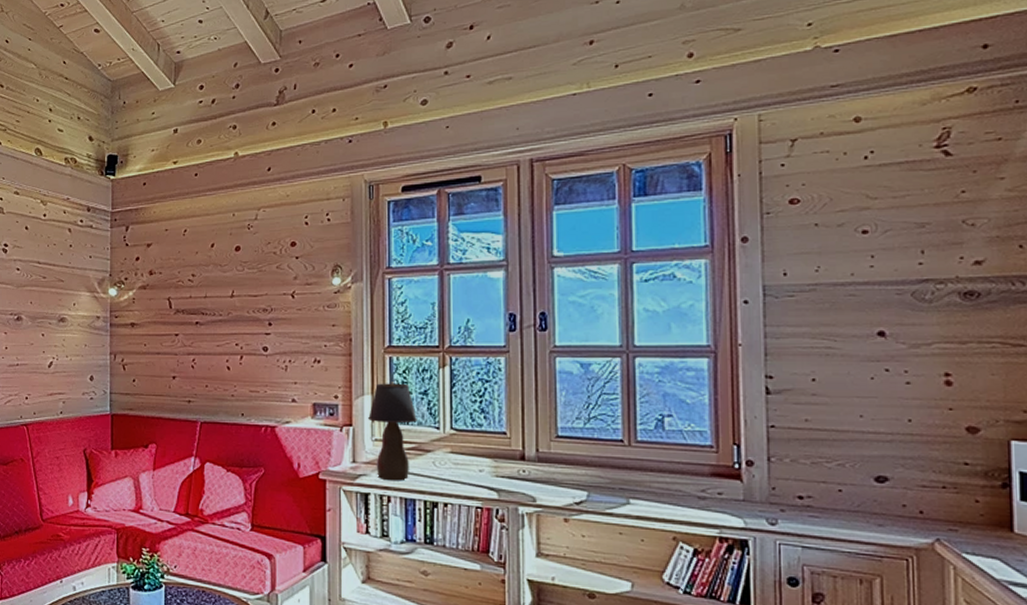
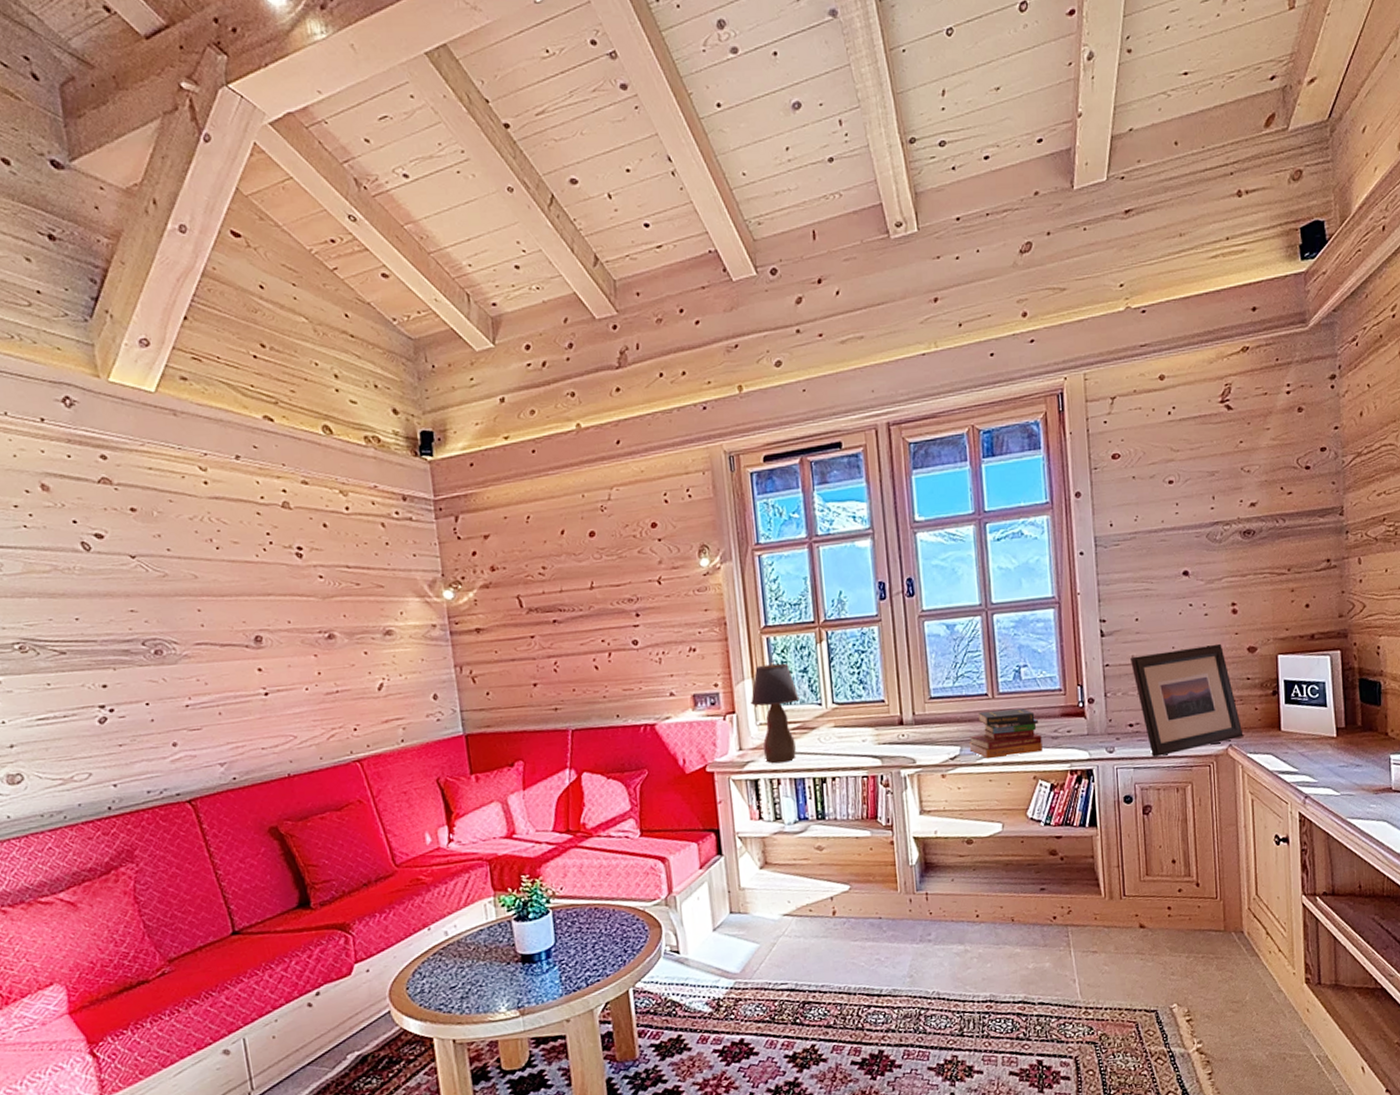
books: none [598,458,686,512] -> present [968,708,1043,758]
picture frame: none [803,418,958,540] -> present [1130,643,1244,758]

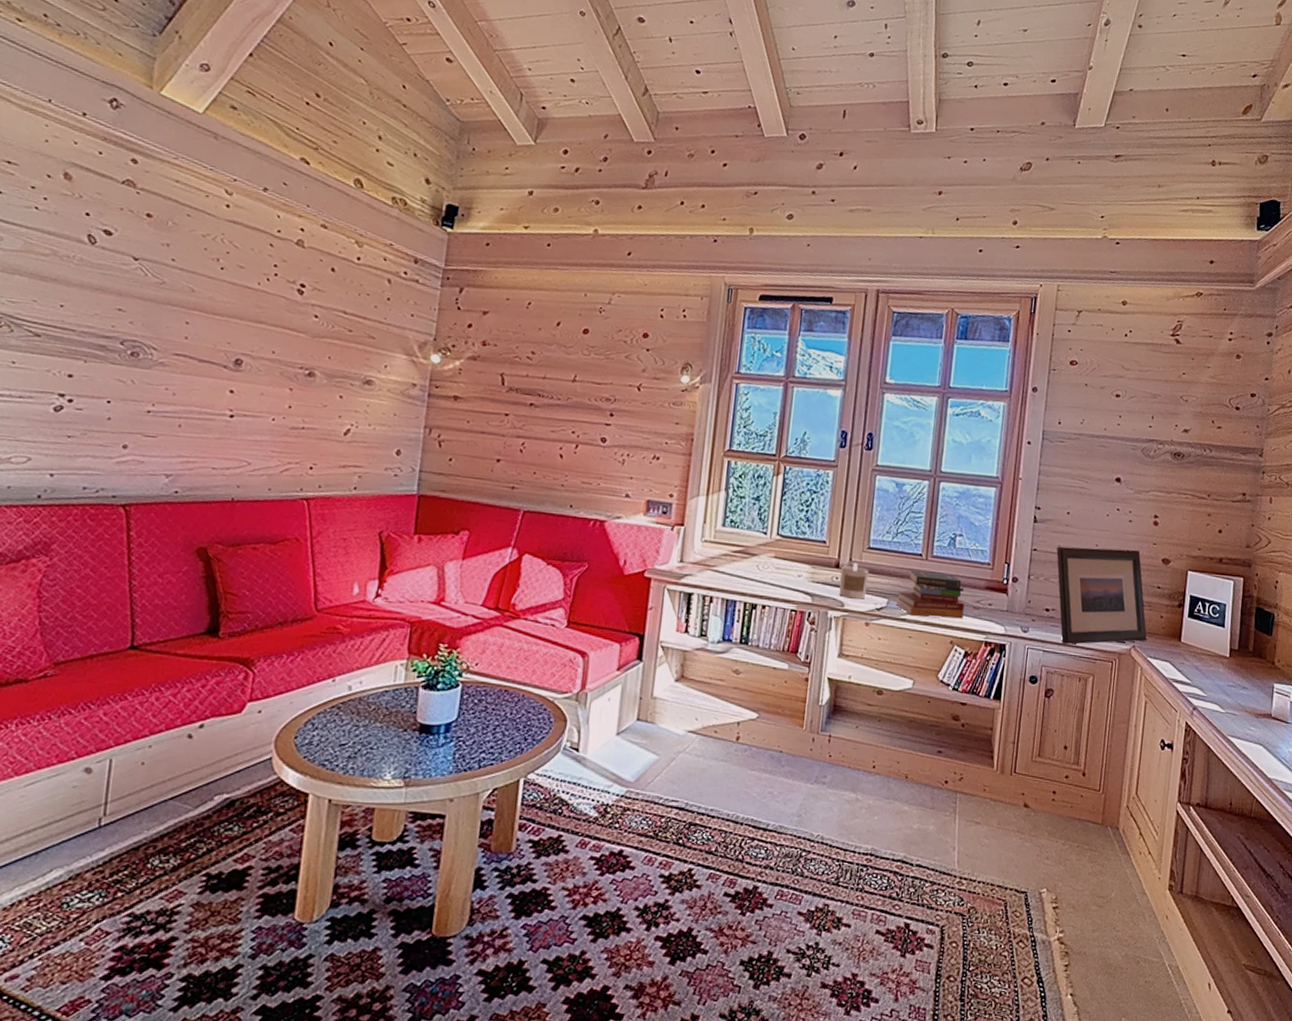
table lamp: present [751,663,801,764] -> none [700,485,748,583]
candle: none [905,715,937,755] -> present [839,562,869,600]

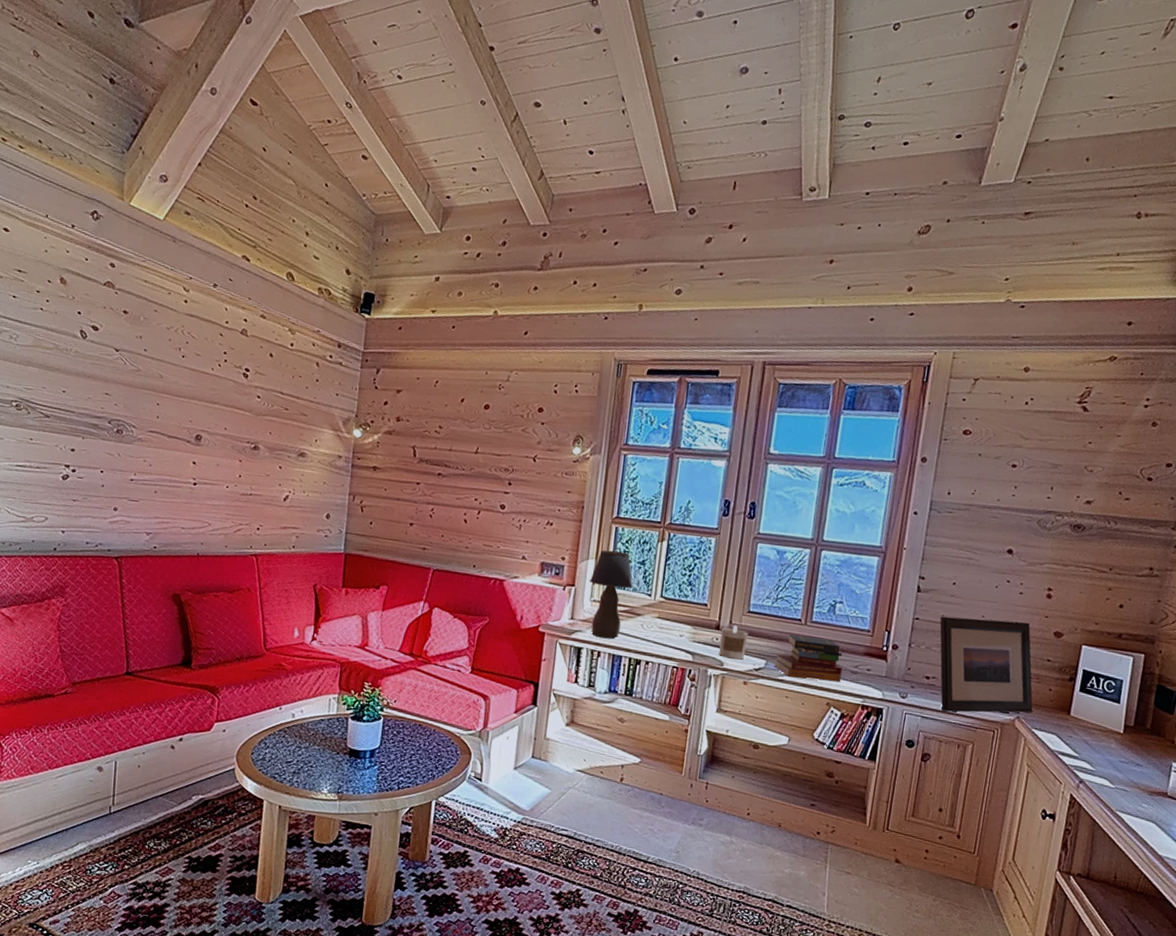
table lamp: none [700,485,748,583] -> present [590,549,634,640]

